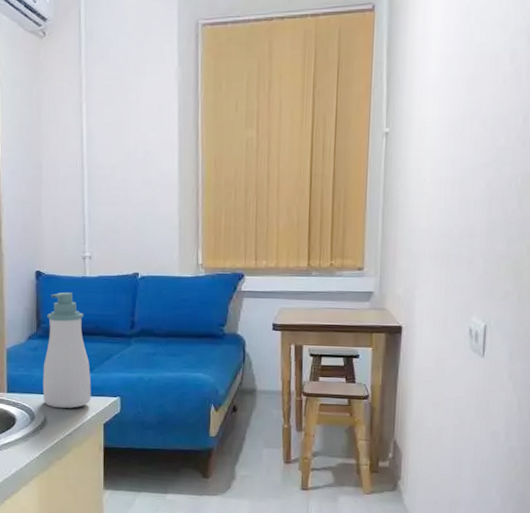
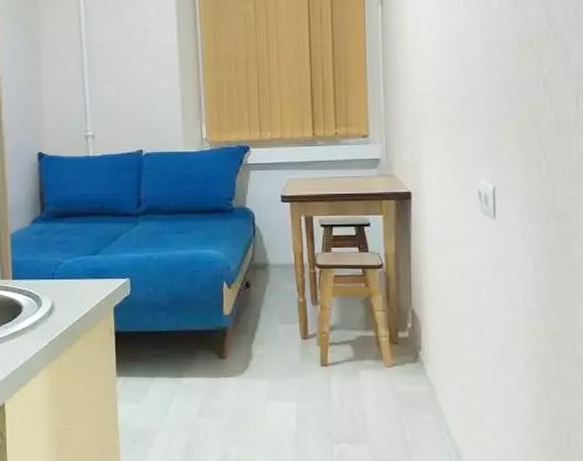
soap bottle: present [42,292,91,409] -> none [49,173,100,294]

